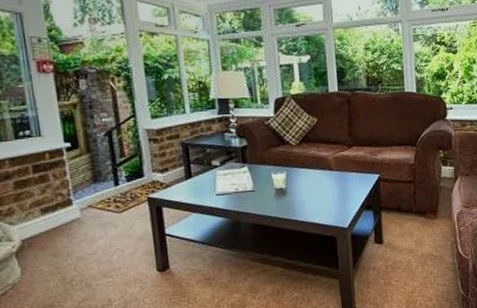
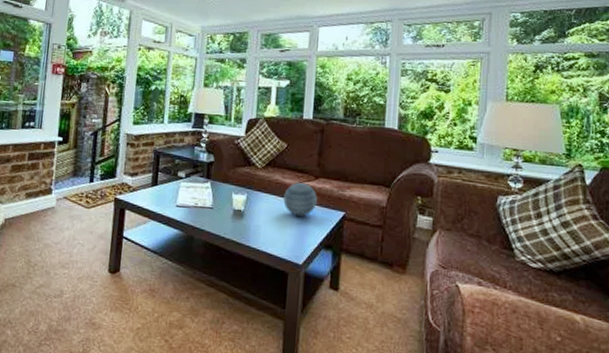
decorative ball: none [321,153,353,185] -> present [283,183,317,217]

